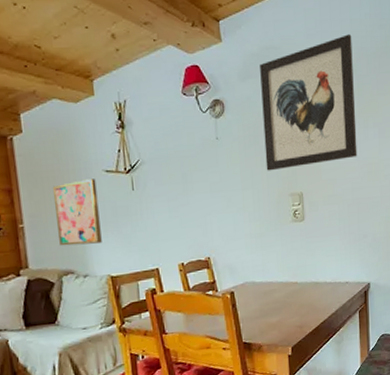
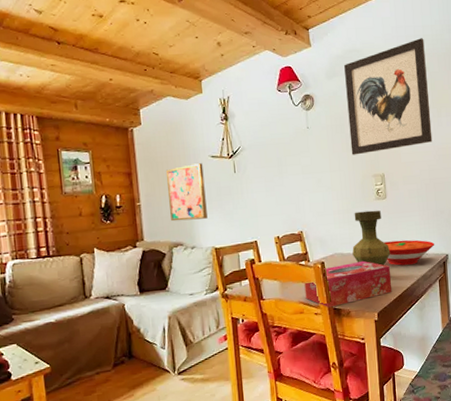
tissue box: none [211,290,308,342] -> present [304,260,393,308]
vase: none [265,233,308,295] -> present [352,210,391,266]
bowl: none [299,267,356,296] -> present [383,239,435,266]

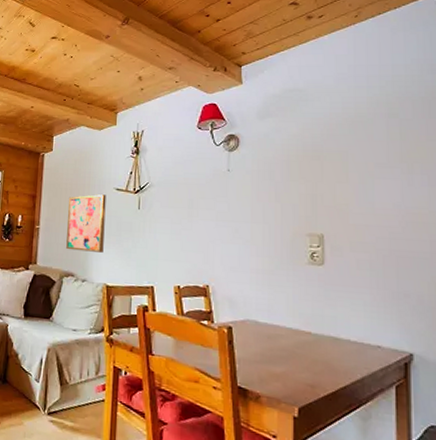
tissue box: present [304,260,393,308] -> none [203,334,323,387]
wall art: present [344,38,433,155] -> none [281,79,398,208]
vase: present [352,210,391,266] -> none [270,274,324,348]
bowl: present [383,239,435,266] -> none [315,318,393,356]

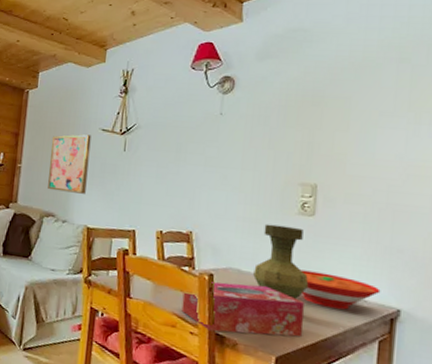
tissue box: none [203,334,323,387] -> present [181,282,304,338]
vase: none [270,274,324,348] -> present [253,224,309,299]
bowl: none [315,318,393,356] -> present [300,269,381,310]

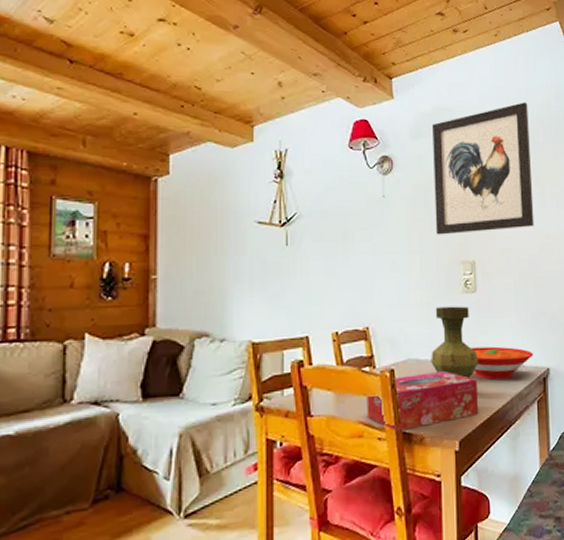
wall art: present [48,134,91,194] -> none [195,230,246,304]
wall art: none [274,20,409,157] -> present [432,102,535,235]

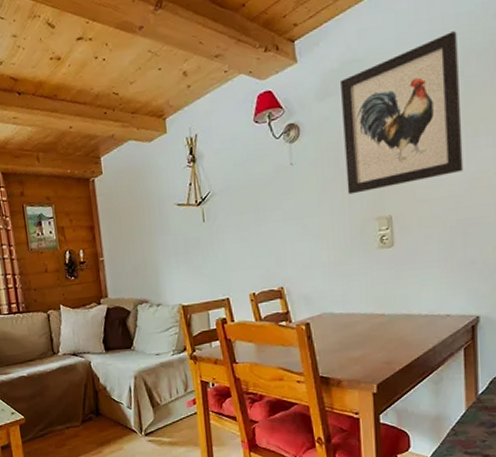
tissue box: present [366,370,479,432] -> none [284,322,398,376]
vase: present [431,306,479,378] -> none [345,261,397,329]
bowl: present [470,346,534,380] -> none [387,297,461,329]

